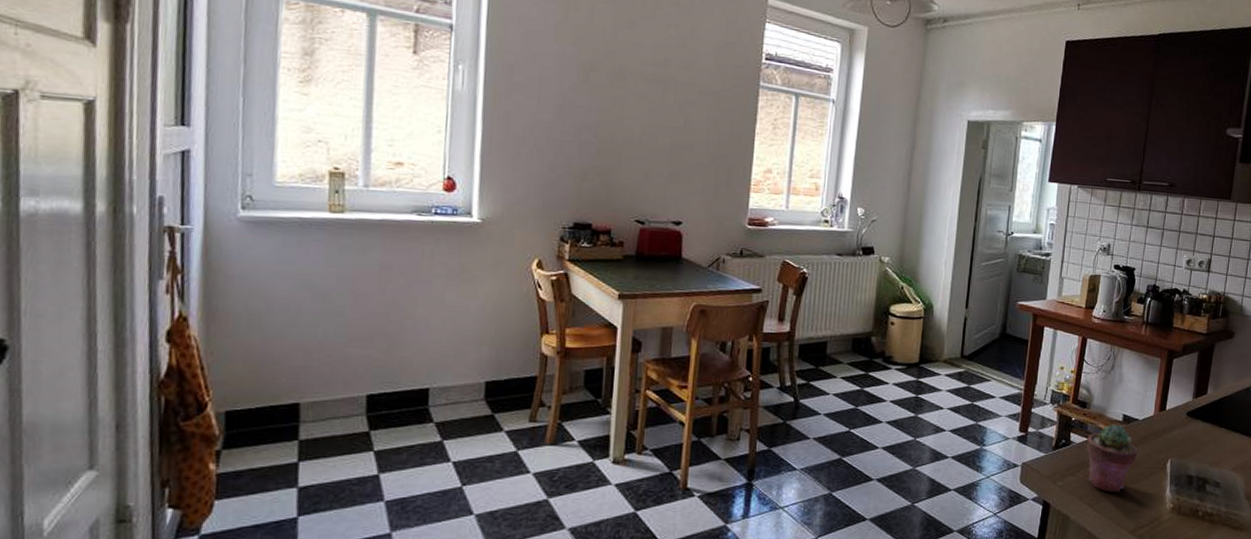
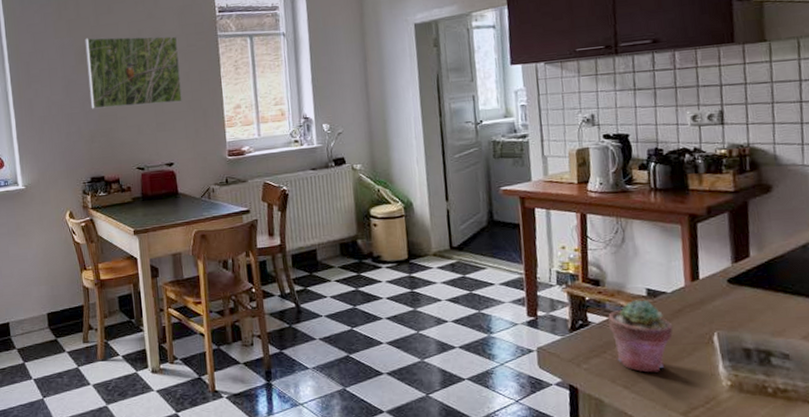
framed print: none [590,52,712,153] -> present [85,36,182,109]

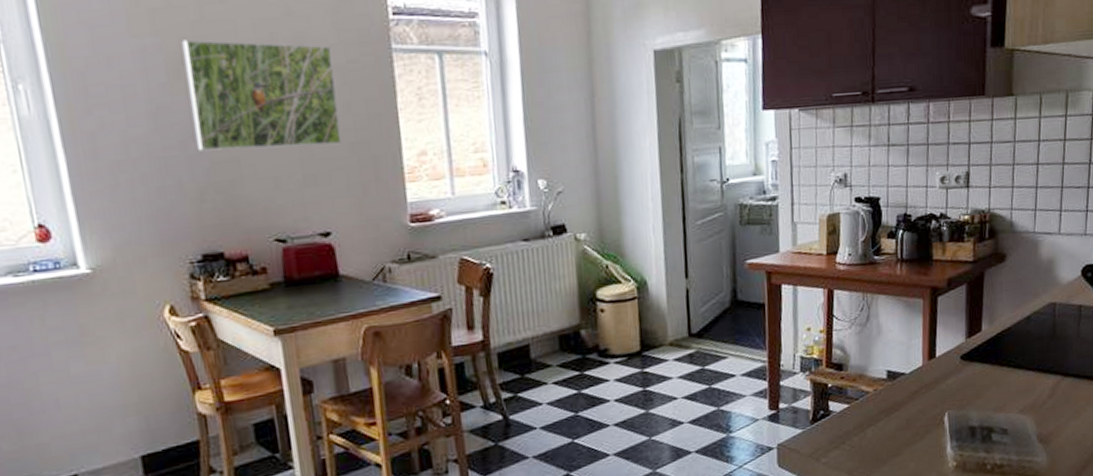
potted succulent: present [608,299,673,373] -> none [849,382,909,461]

